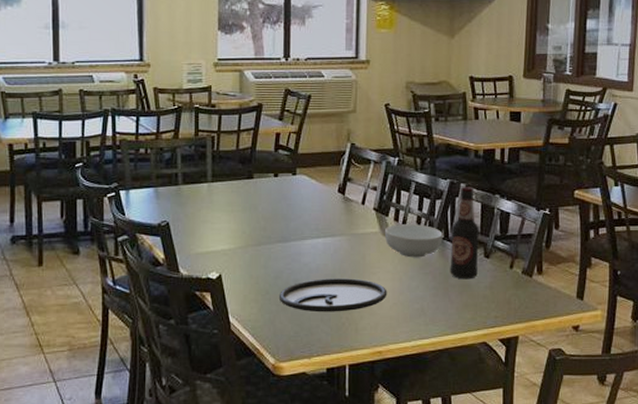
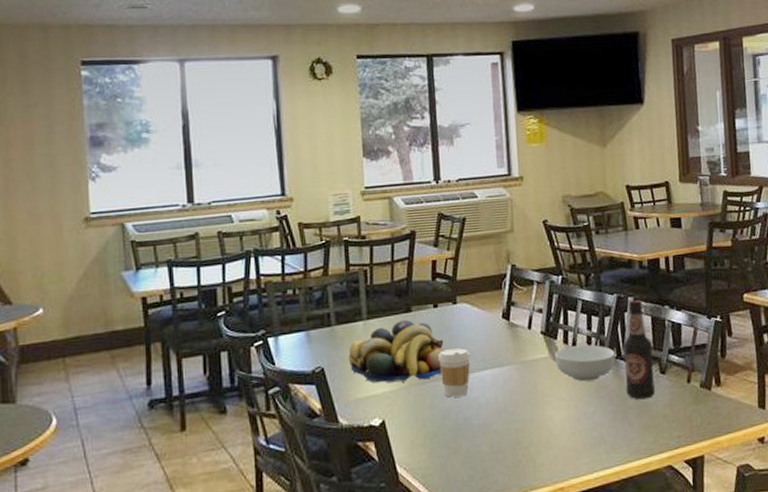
fruit bowl: none [192,186,281,242] -> present [348,320,444,383]
coffee cup: none [275,216,305,260] -> present [438,348,471,398]
plate: present [278,278,387,313] -> none [448,410,564,452]

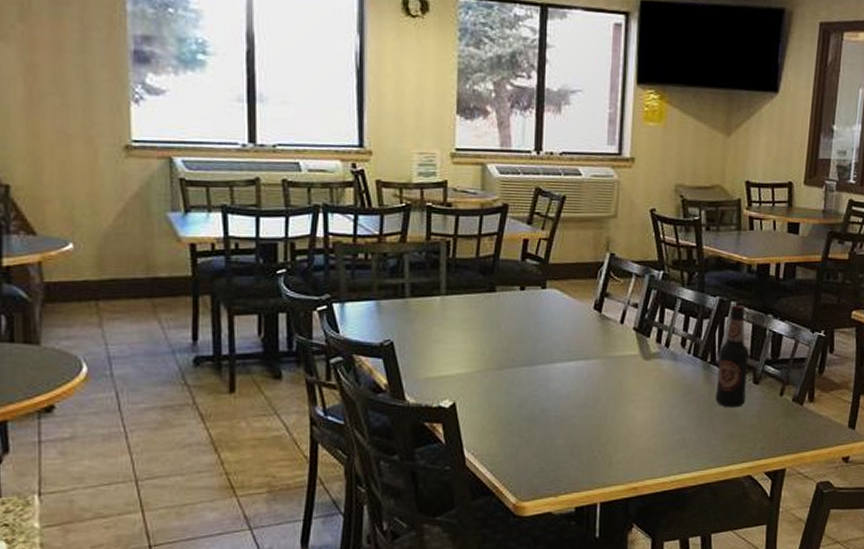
fruit bowl: present [348,320,444,383] -> none [421,300,528,365]
coffee cup: present [438,348,471,398] -> none [520,336,555,386]
cereal bowl: present [554,344,616,382] -> none [644,346,709,384]

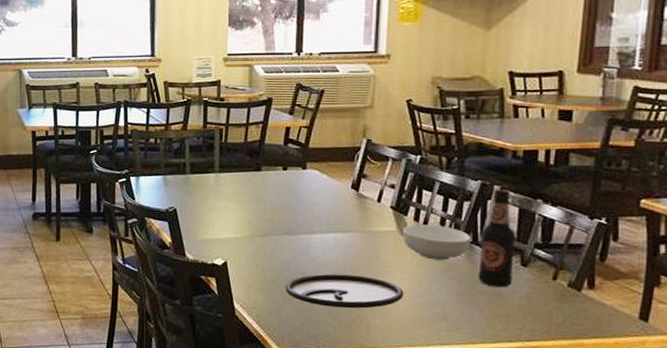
plate: none [522,407,646,445] -> present [285,273,404,309]
cereal bowl: none [644,346,709,384] -> present [402,224,471,261]

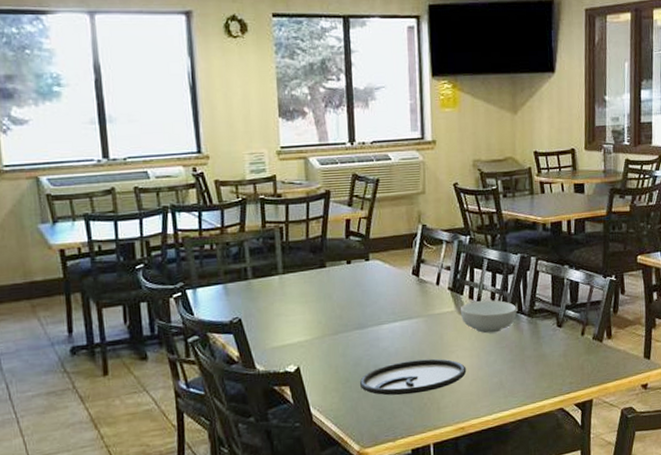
bottle: present [478,189,517,288] -> none [524,260,552,350]

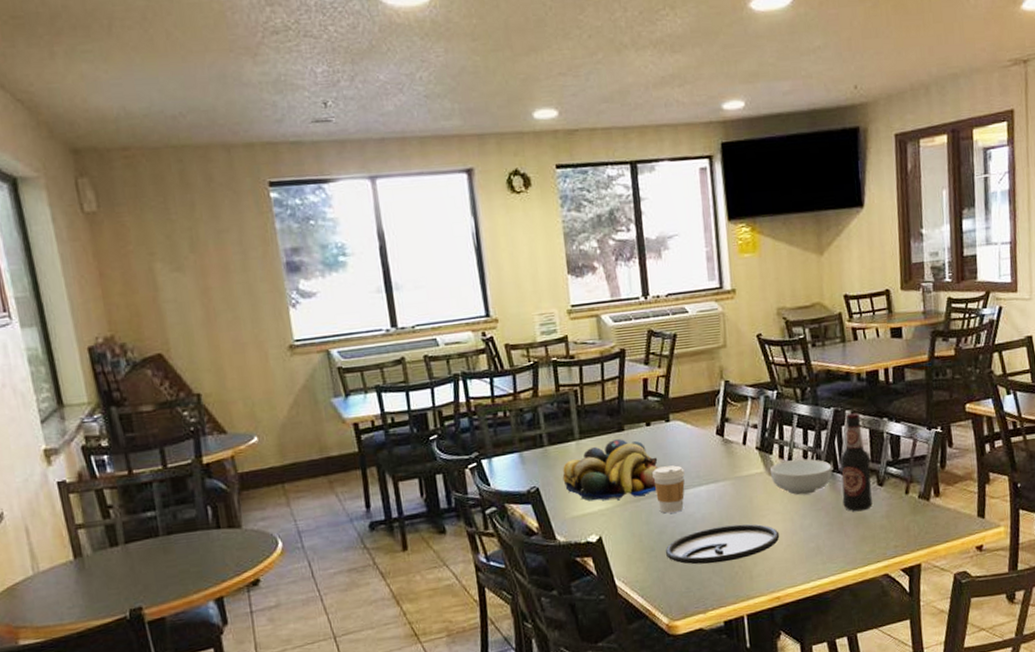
fruit bowl: none [264,275,356,333] -> present [562,439,658,501]
coffee cup: none [351,302,381,347] -> present [652,465,685,514]
bottle: none [524,260,552,350] -> present [840,413,872,512]

